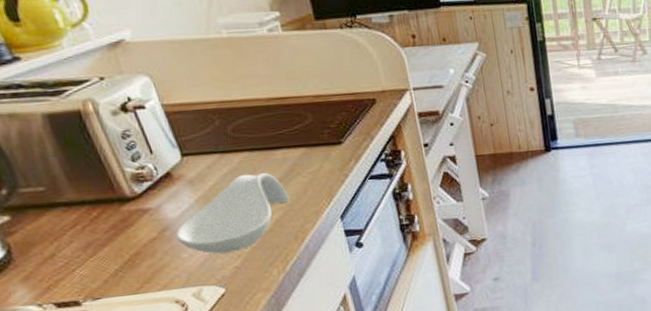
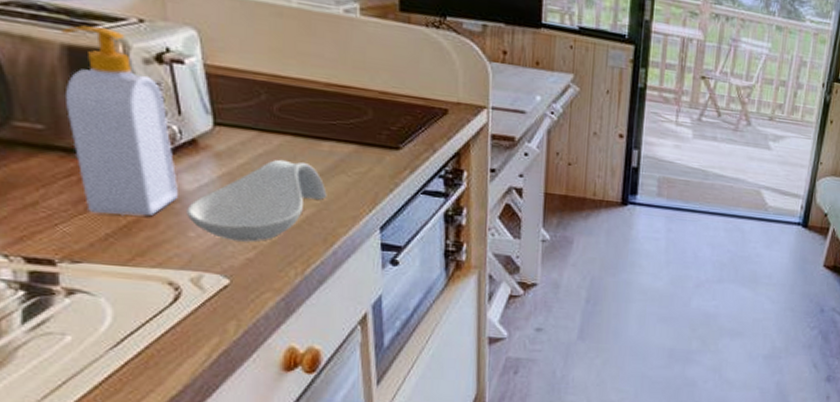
soap bottle: none [40,91,166,255] -> present [62,25,178,217]

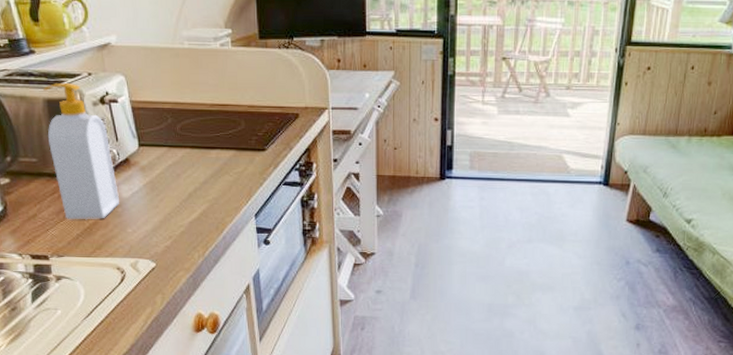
spoon rest: present [187,159,327,242] -> none [125,167,217,233]

